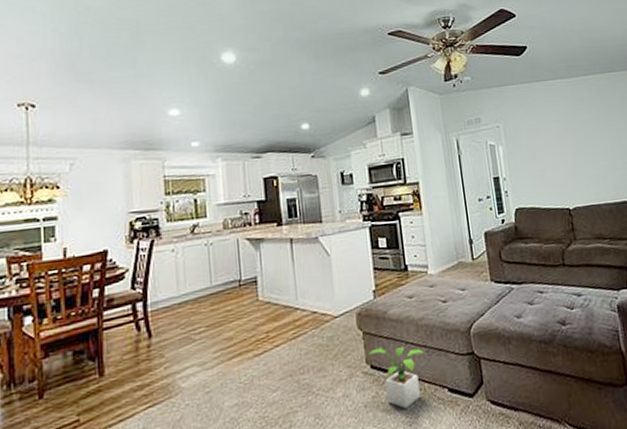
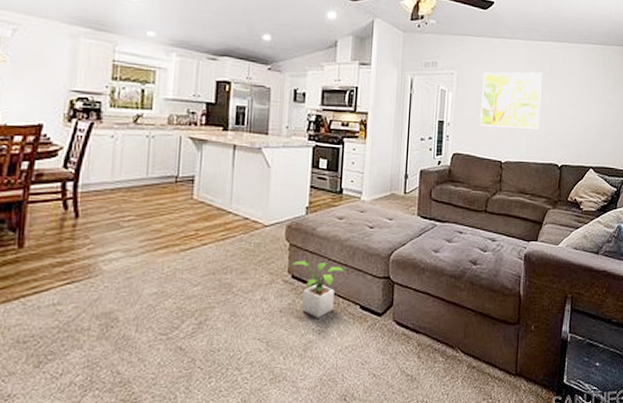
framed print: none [530,108,604,175] -> present [480,72,542,129]

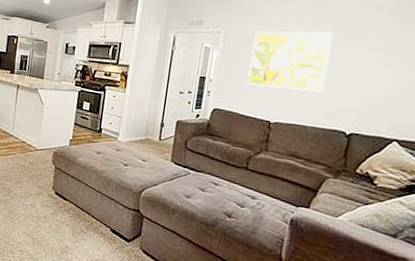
potted plant: present [289,260,344,318] -> none [54,181,99,230]

